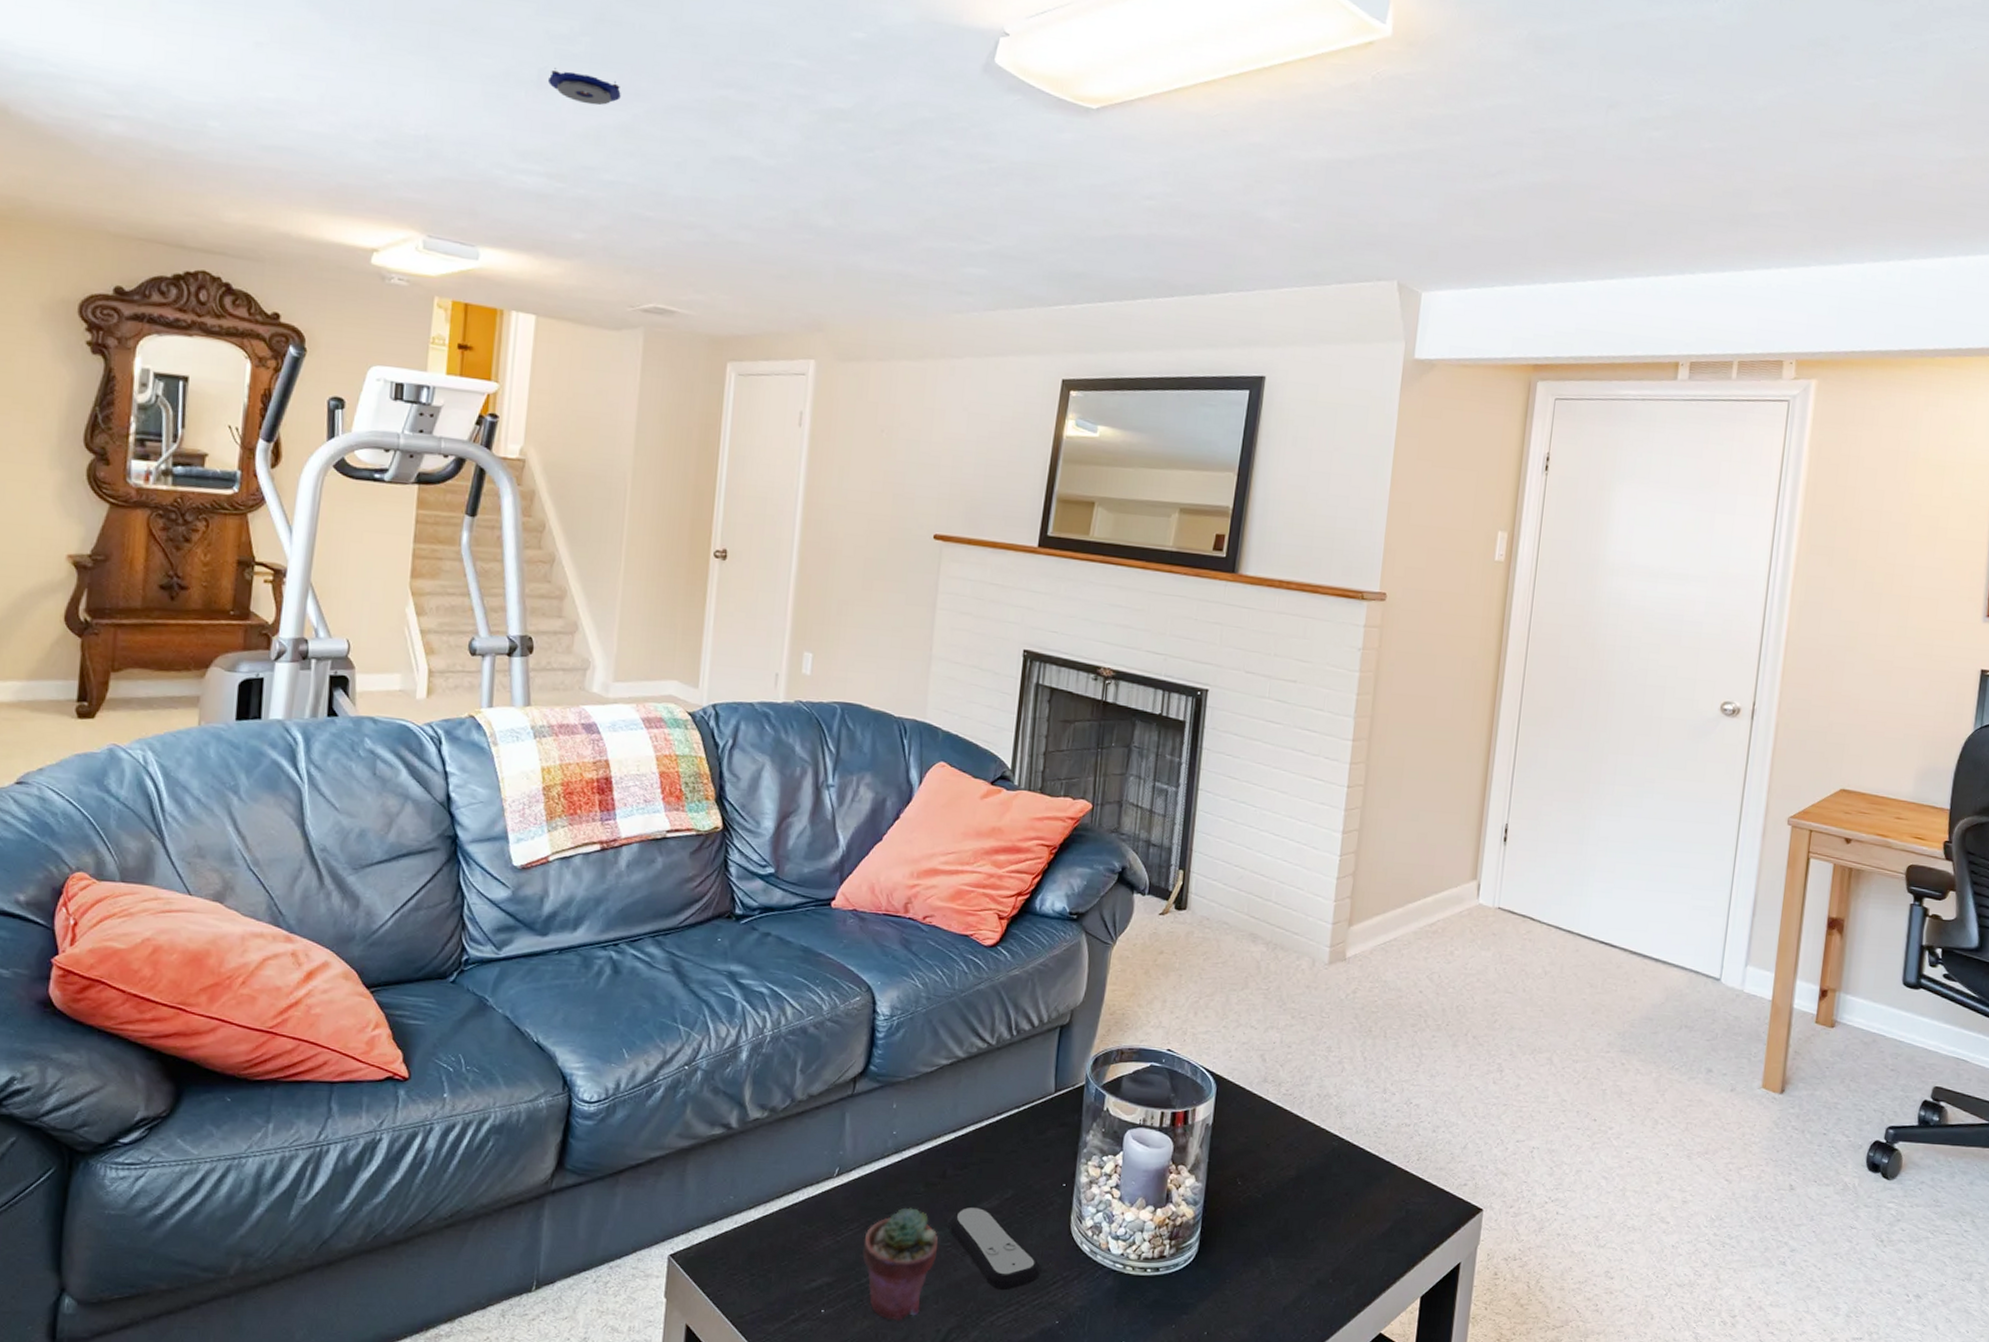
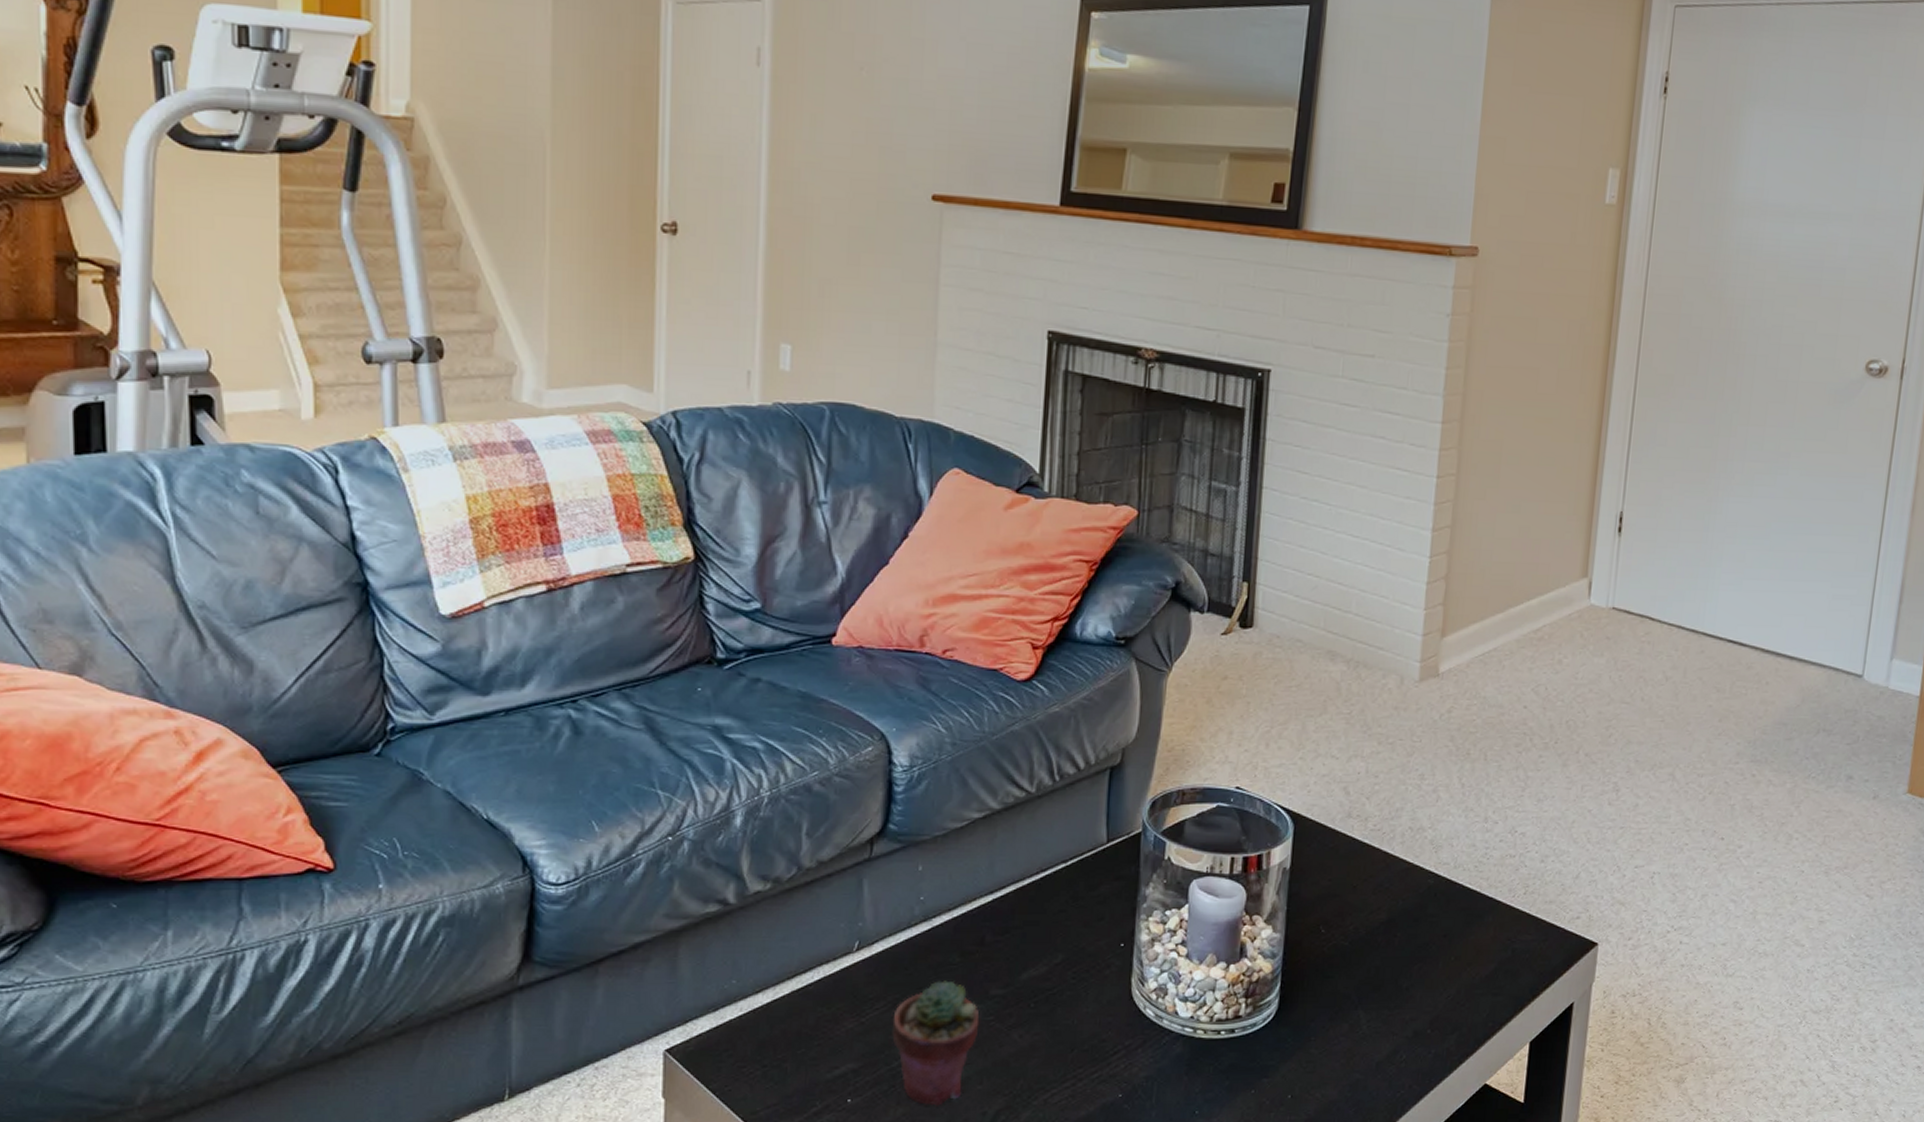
remote control: present [948,1205,1042,1291] -> none [990,973,1101,1065]

